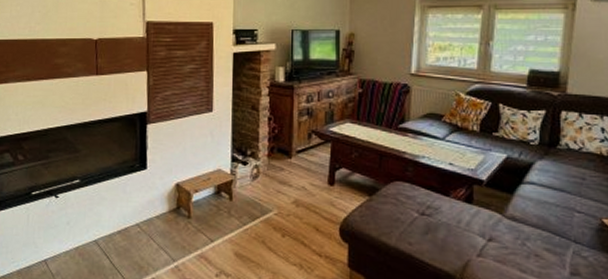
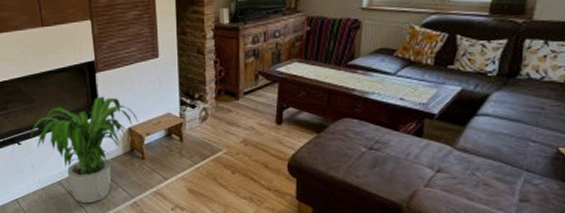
potted plant: none [69,148,187,267] -> present [30,96,139,204]

